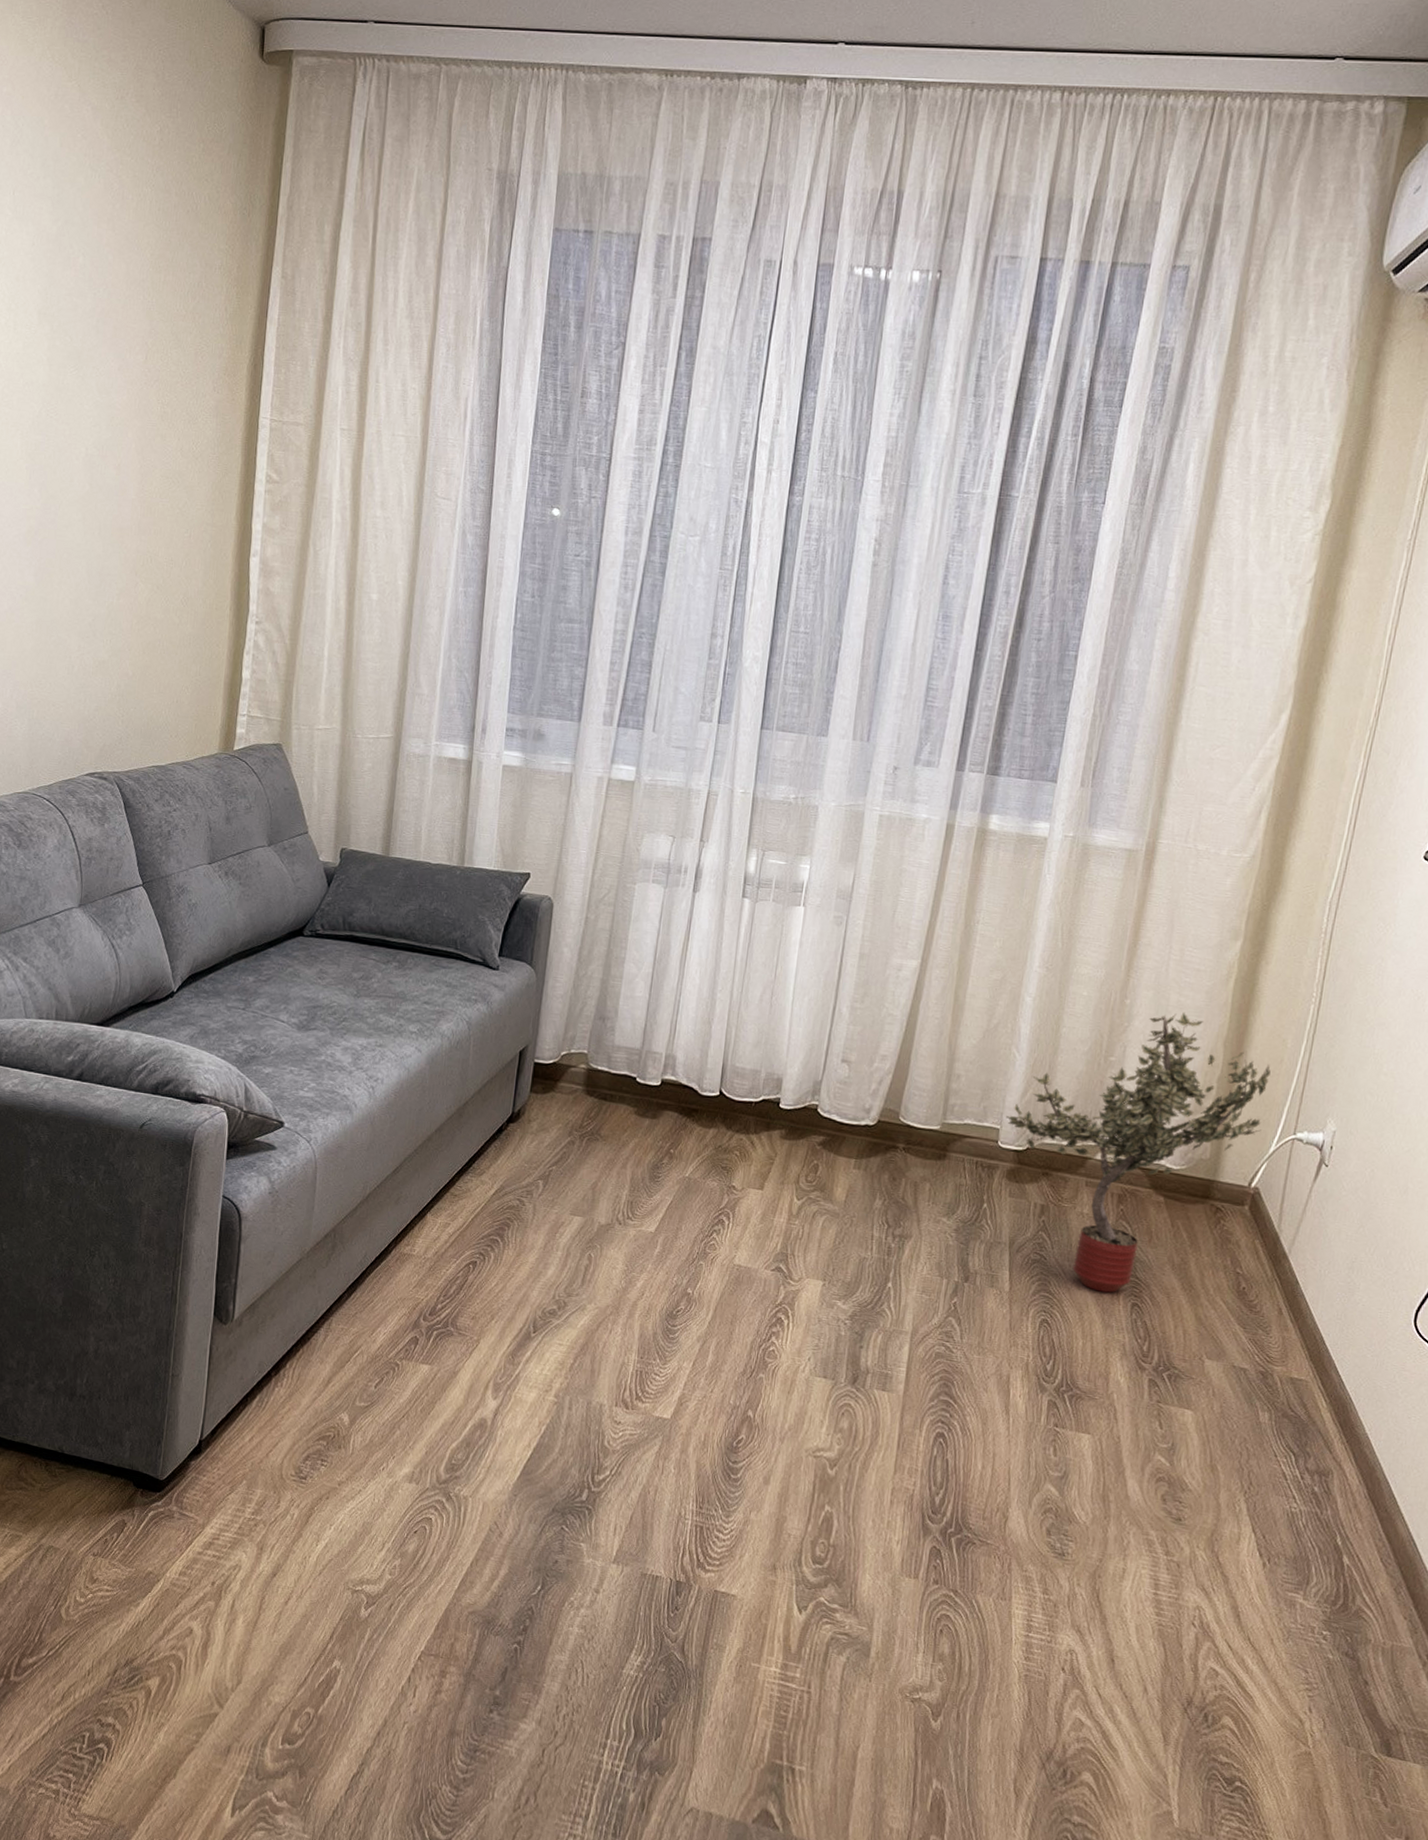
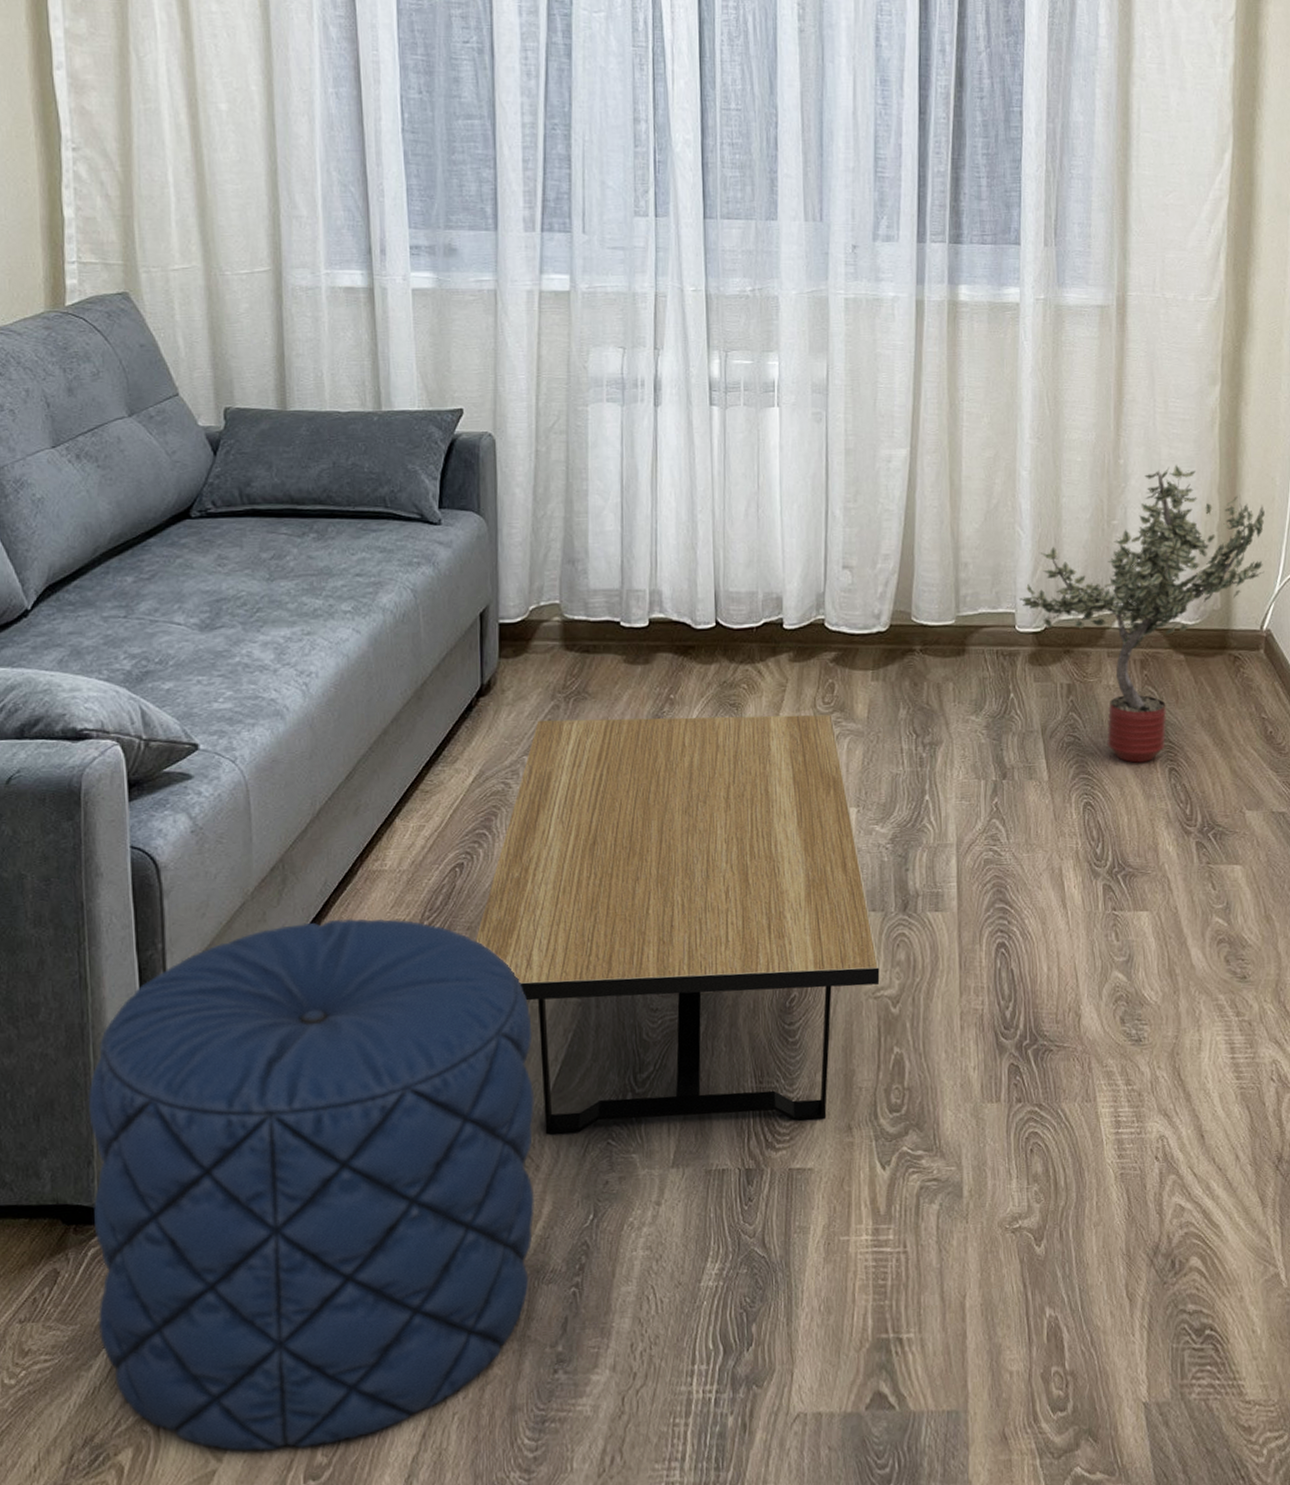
pouf: none [147,1284,514,1720] -> present [87,918,535,1451]
coffee table: none [477,1151,823,1555] -> present [475,714,880,1135]

